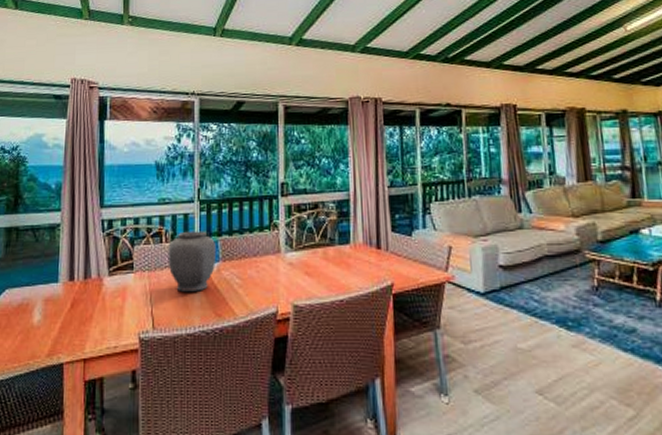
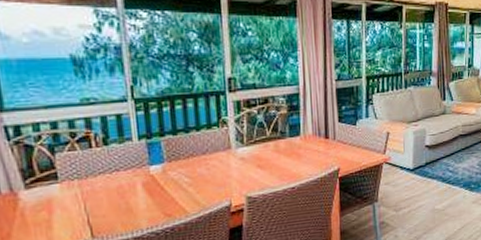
vase: present [168,231,217,292] -> none [100,132,161,197]

